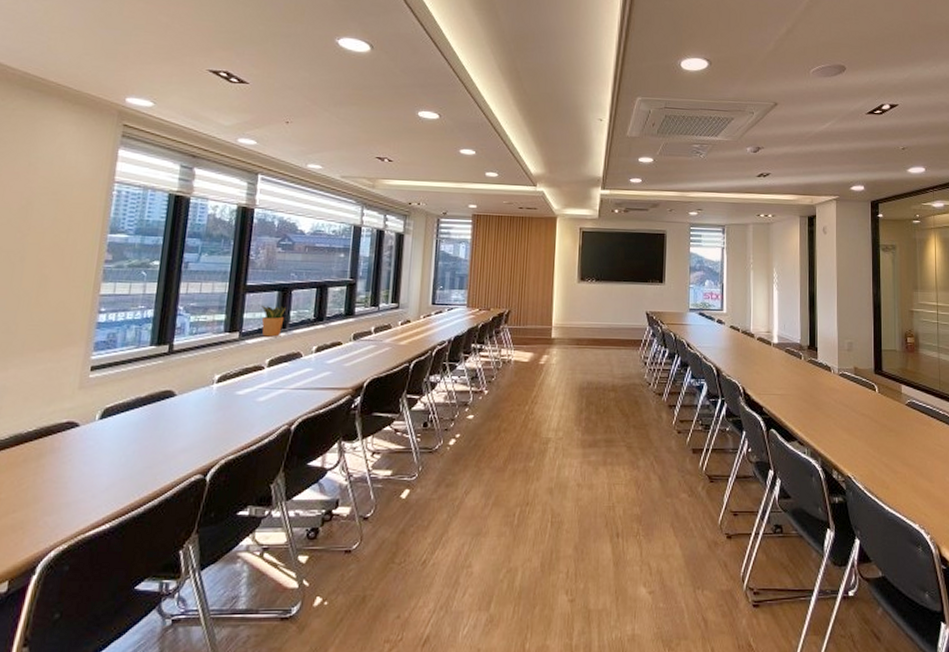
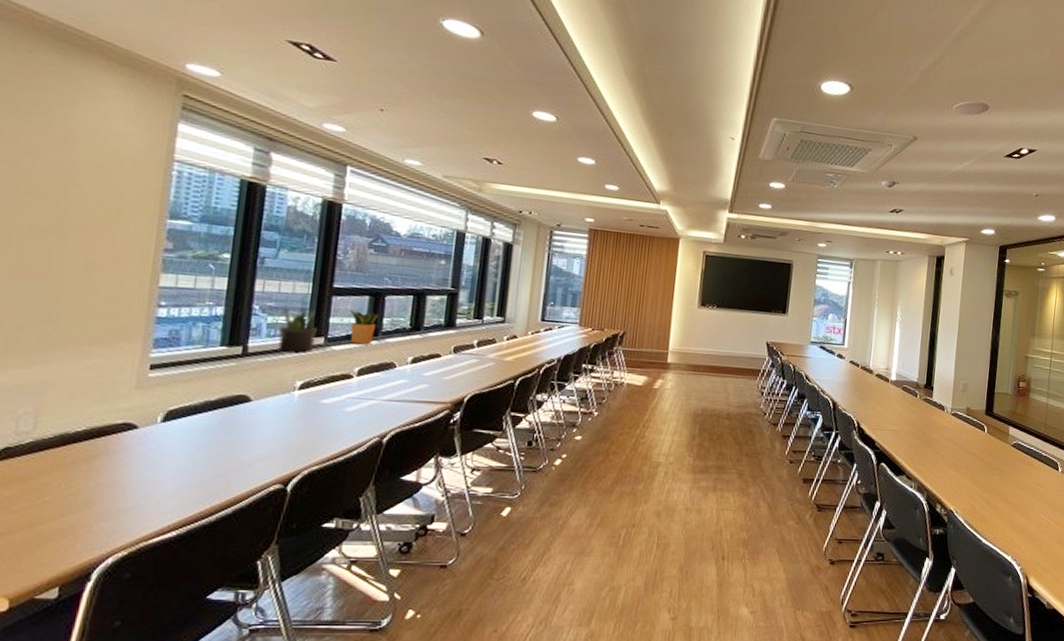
planter: none [199,305,233,349] -> present [278,306,317,354]

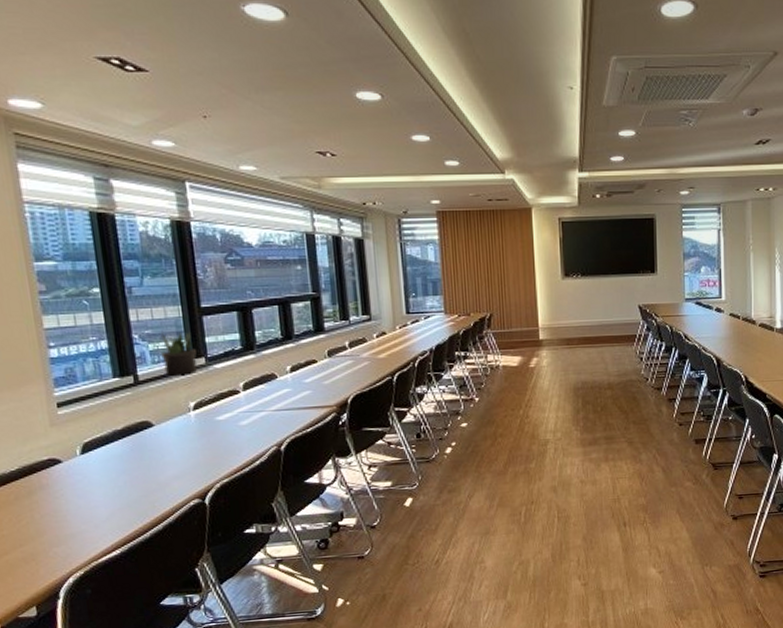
potted plant: present [347,309,380,345] -> none [219,327,251,360]

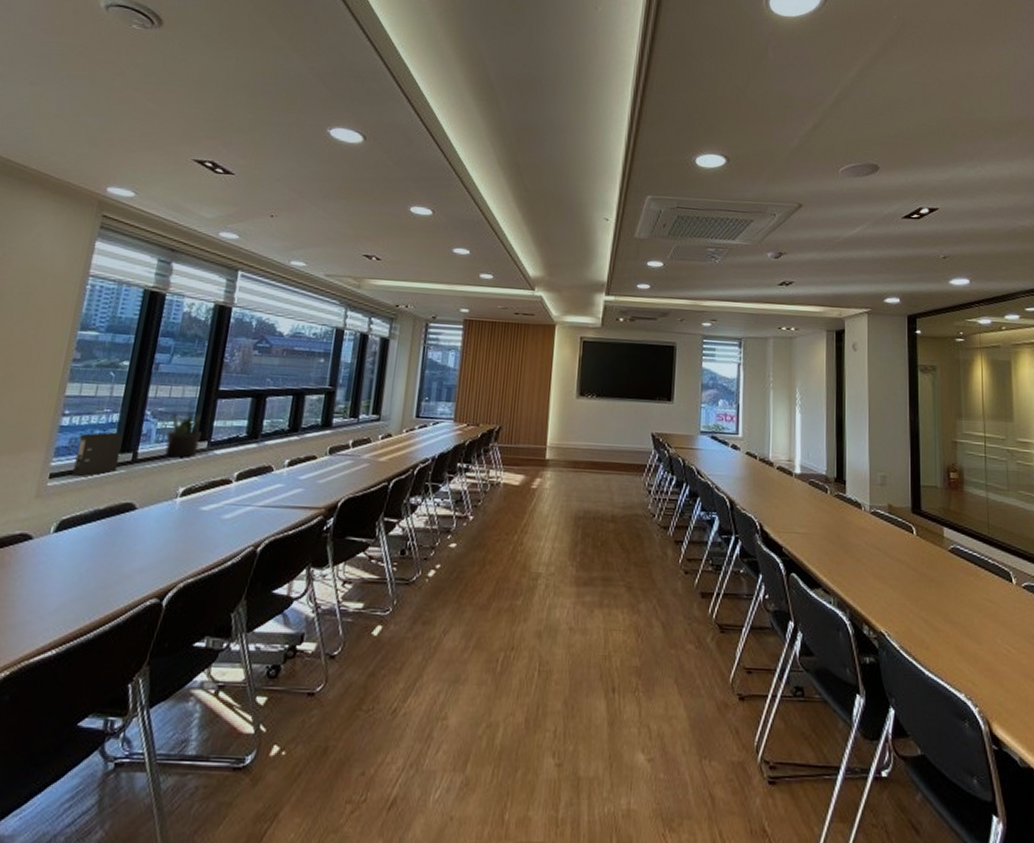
binder: none [74,358,123,402] -> present [72,432,124,476]

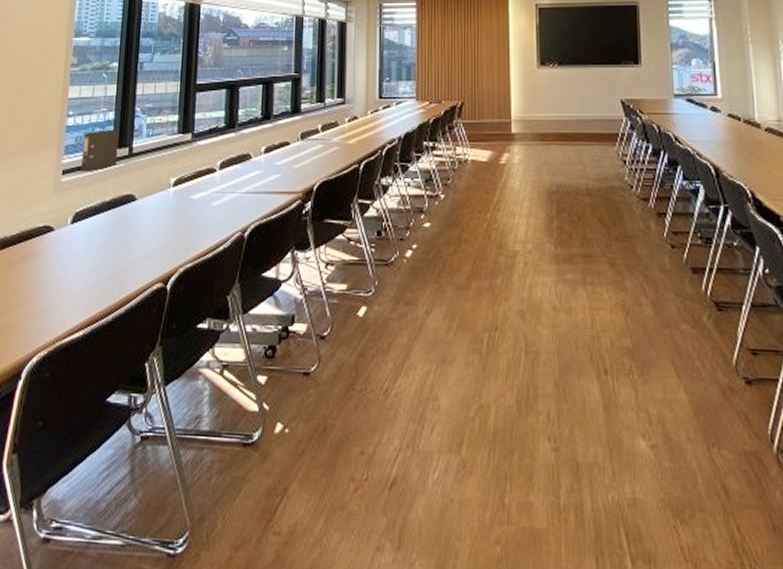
planter: present [164,411,202,460] -> none [155,106,185,152]

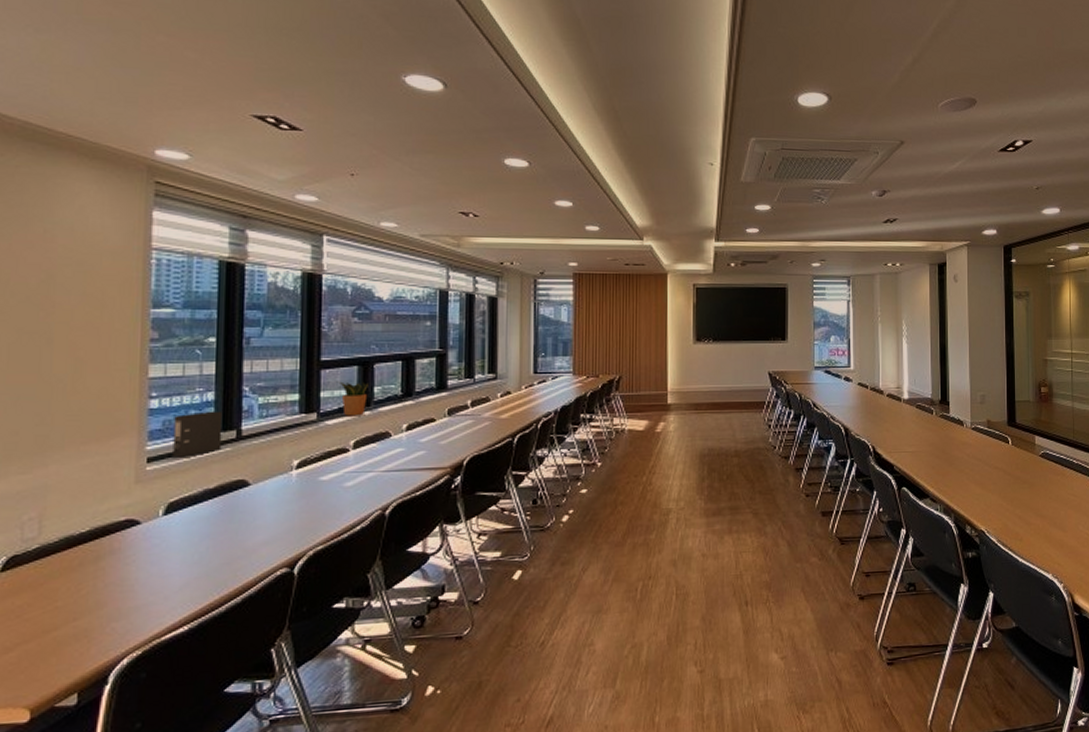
potted plant: none [208,104,235,138] -> present [336,381,370,416]

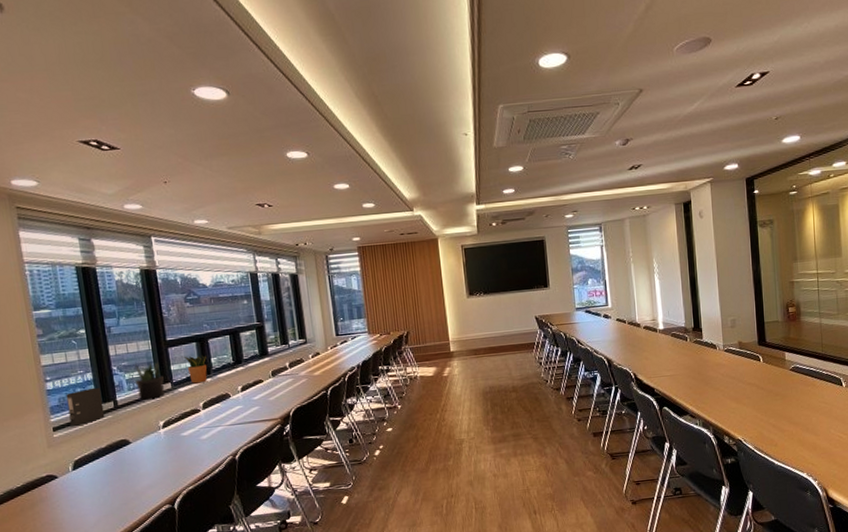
planter: none [270,385,309,433] -> present [135,362,165,401]

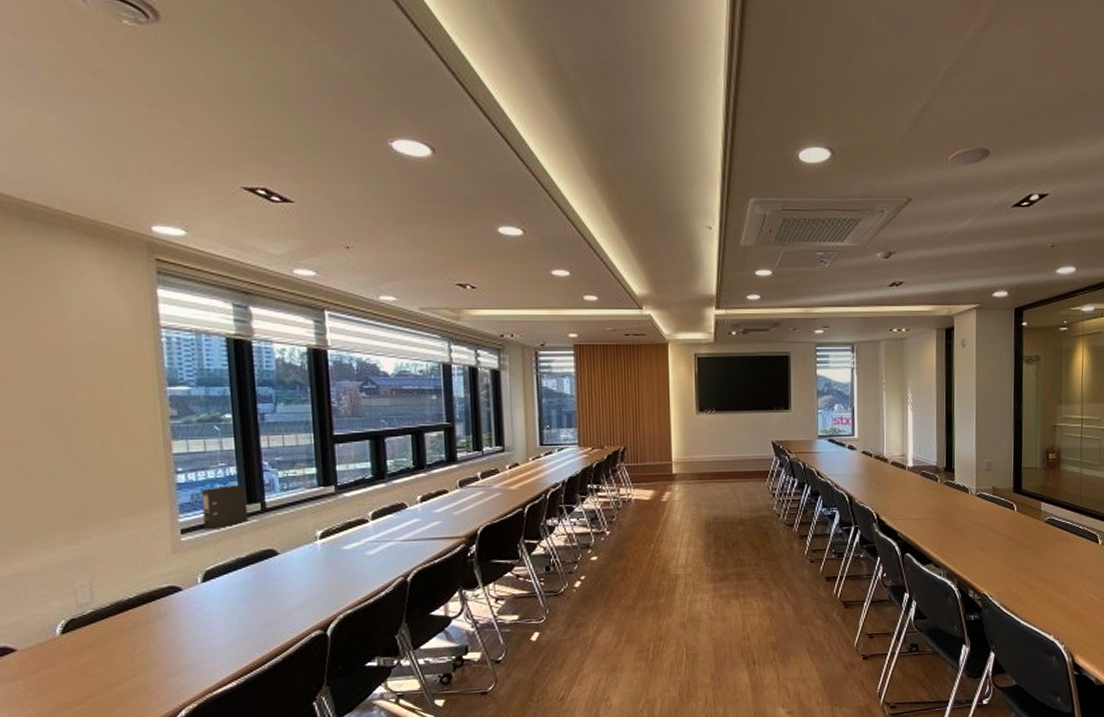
planter: present [135,362,165,401] -> none [290,459,326,505]
potted plant: present [181,355,208,384] -> none [350,455,382,489]

